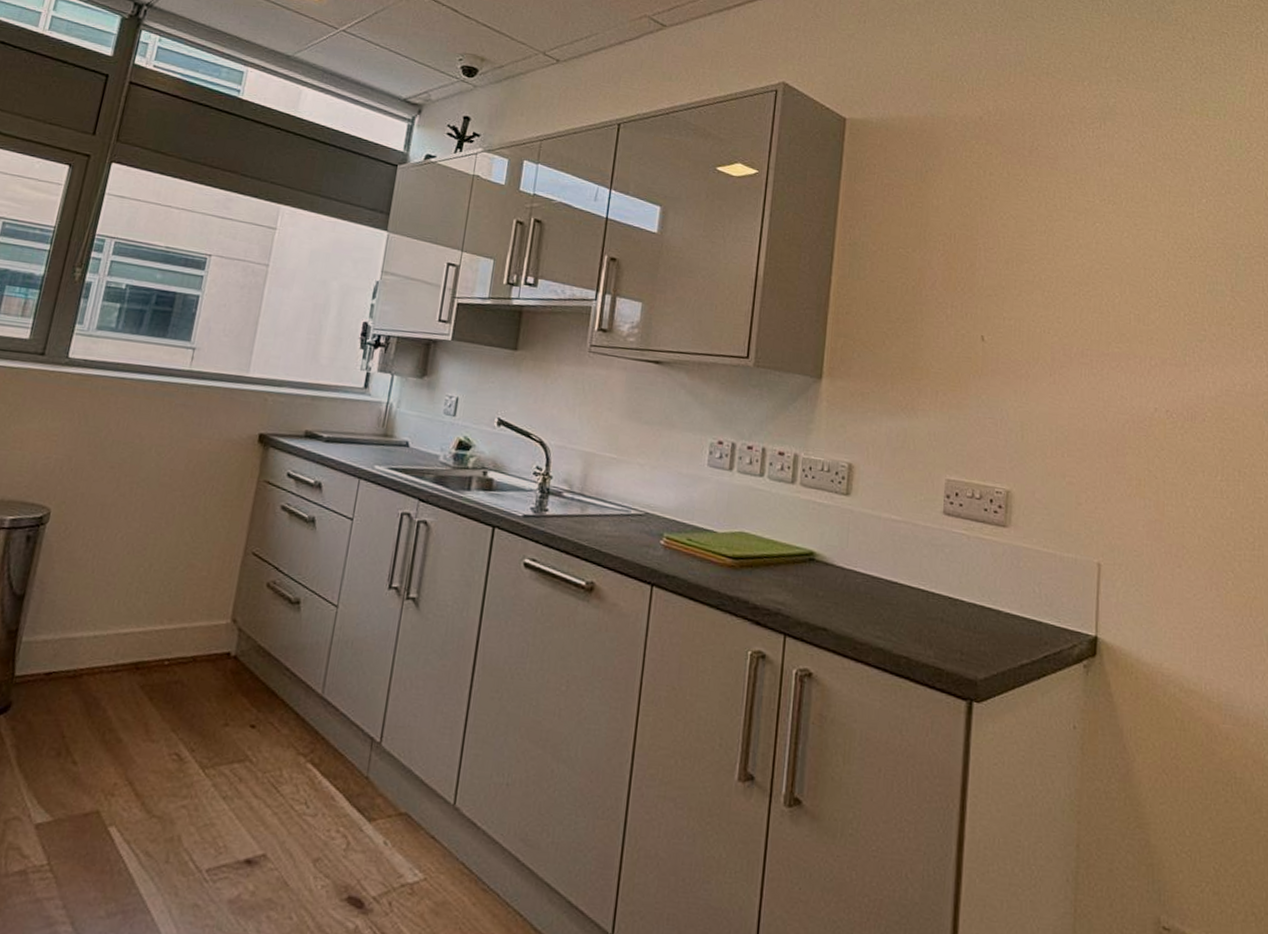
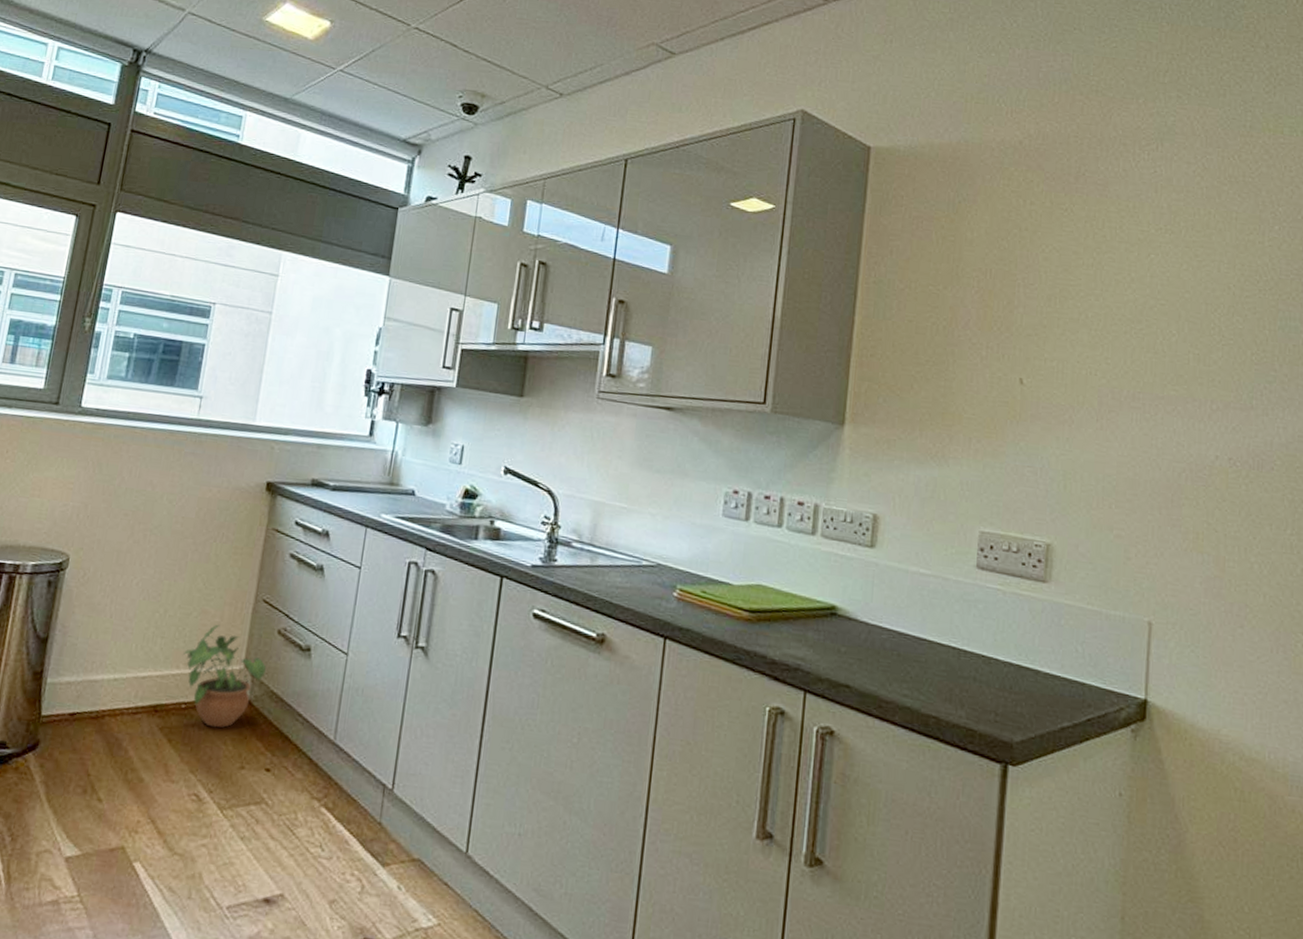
potted plant: none [168,578,254,685] -> present [184,624,266,728]

